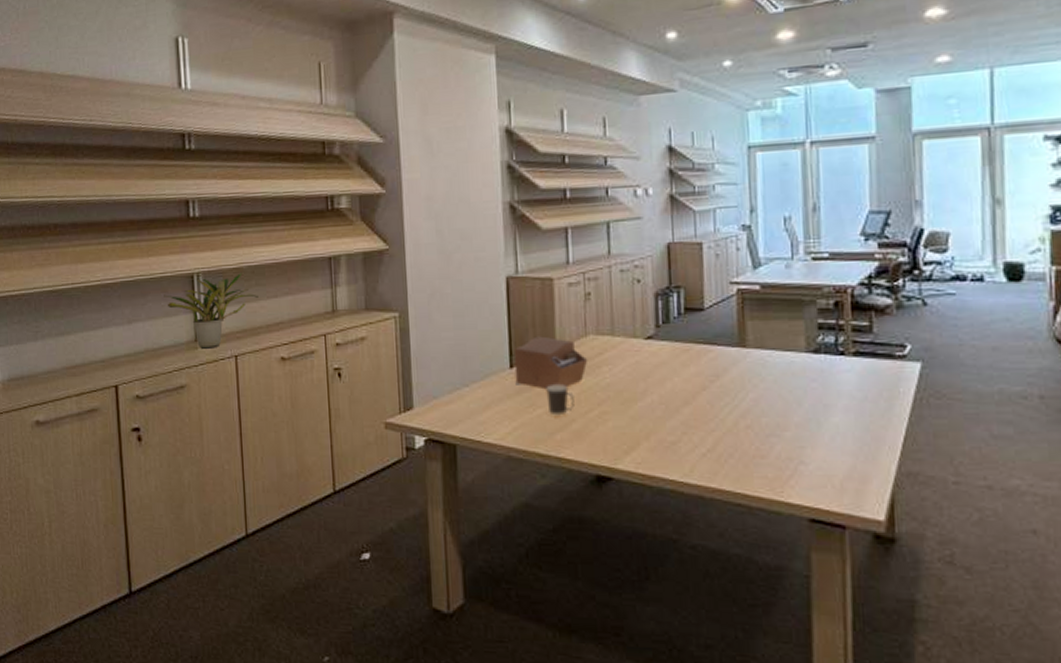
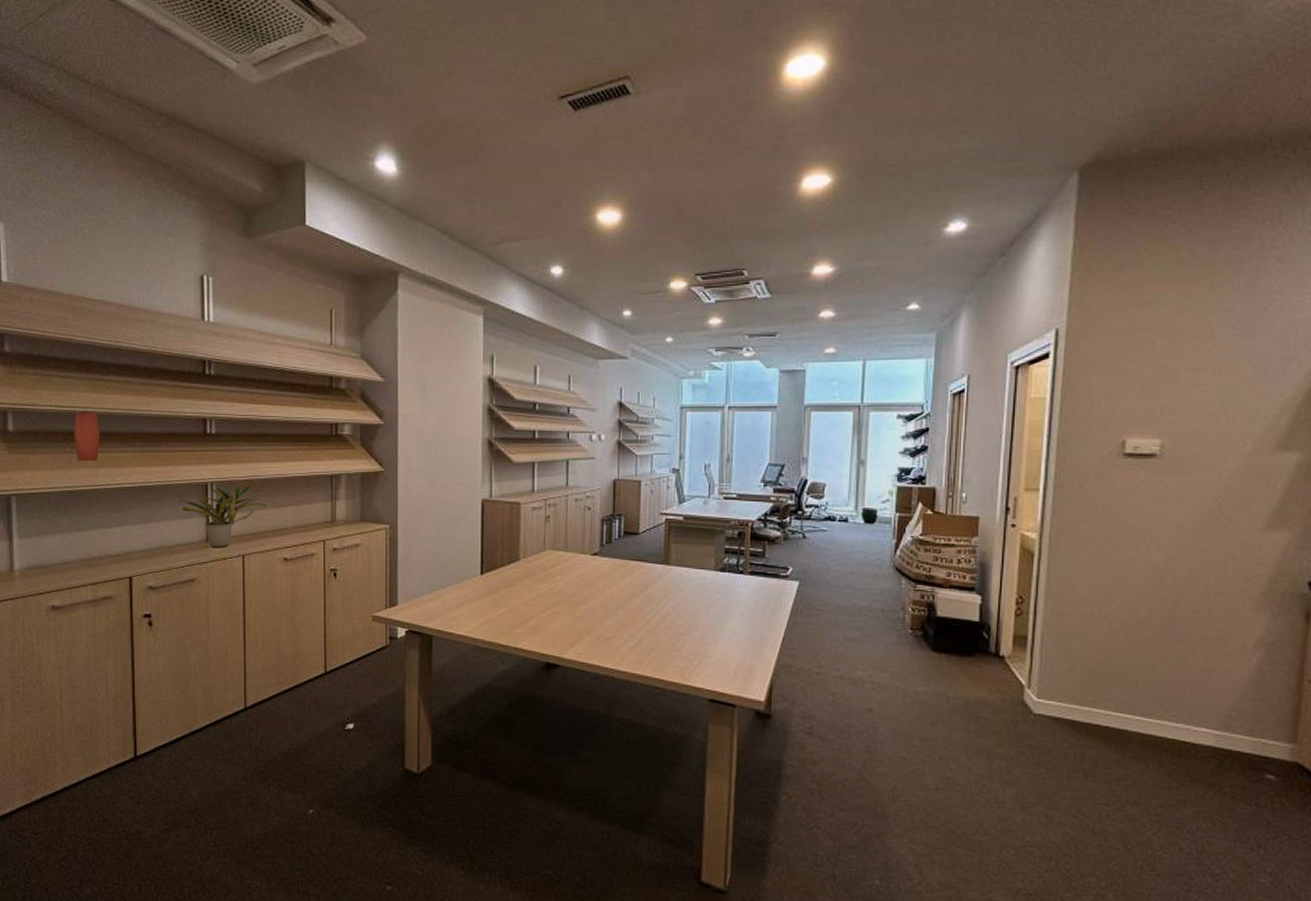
vase: none [50,198,78,257] -> present [73,410,100,461]
sewing box: present [514,336,588,390] -> none [484,549,545,593]
mug: present [546,385,575,416] -> none [509,589,532,614]

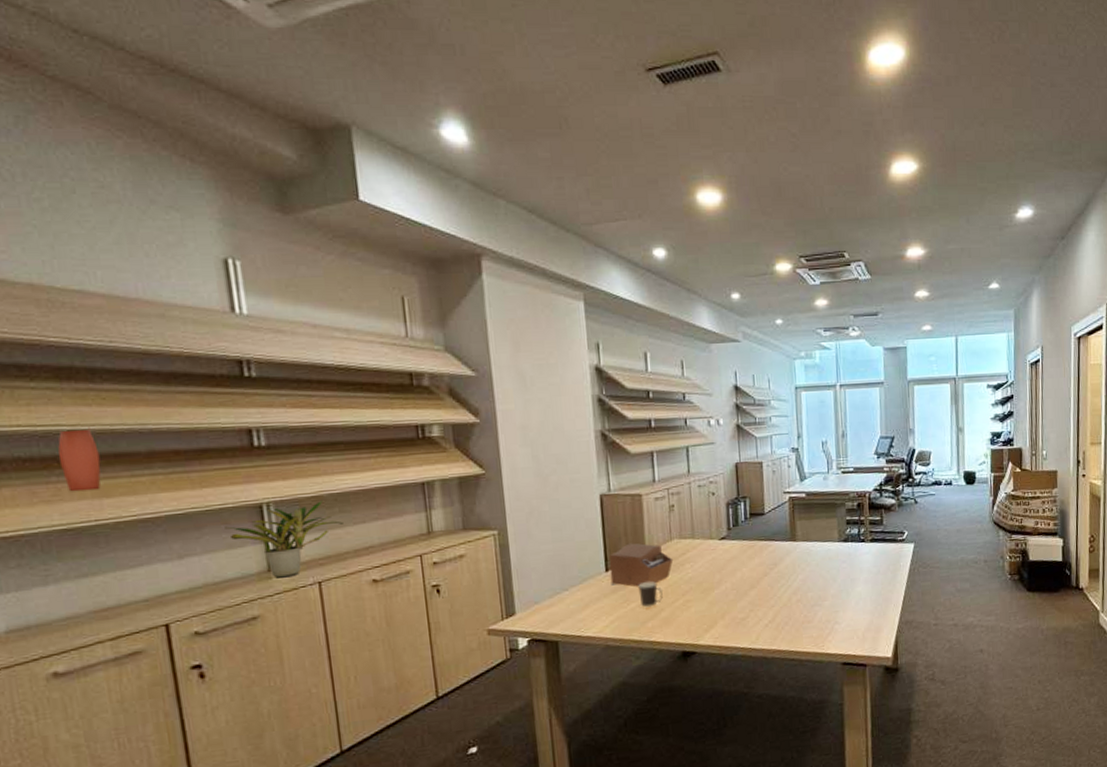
sewing box: none [484,549,545,593] -> present [609,543,674,587]
mug: none [509,589,532,614] -> present [638,581,663,608]

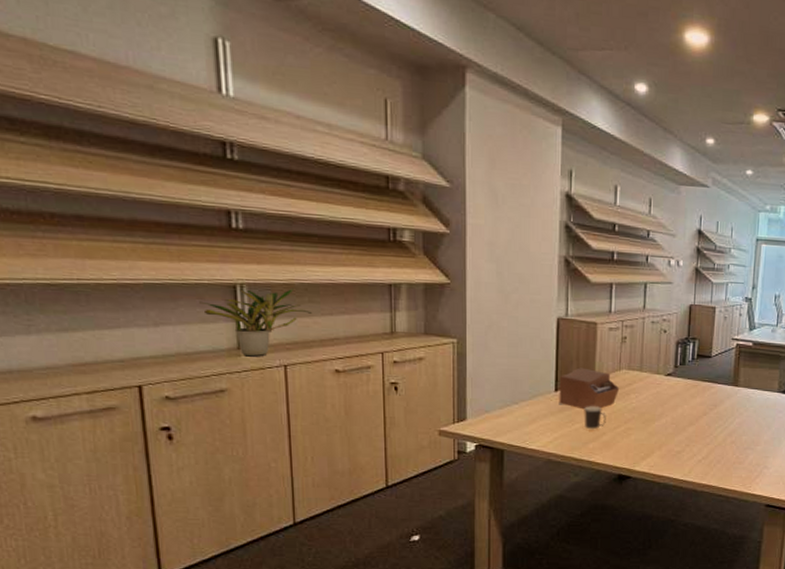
vase: present [58,427,101,492] -> none [44,186,85,251]

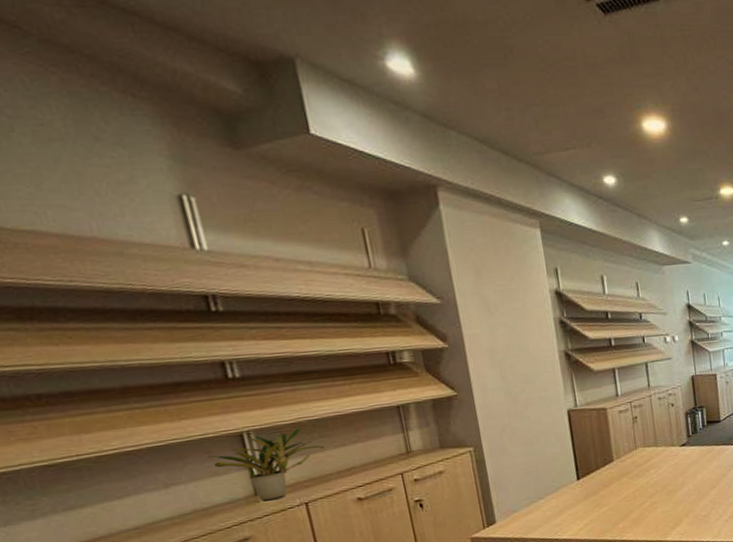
sewing box: present [559,367,620,410] -> none [579,453,639,493]
mug: present [584,406,606,430] -> none [608,487,632,511]

